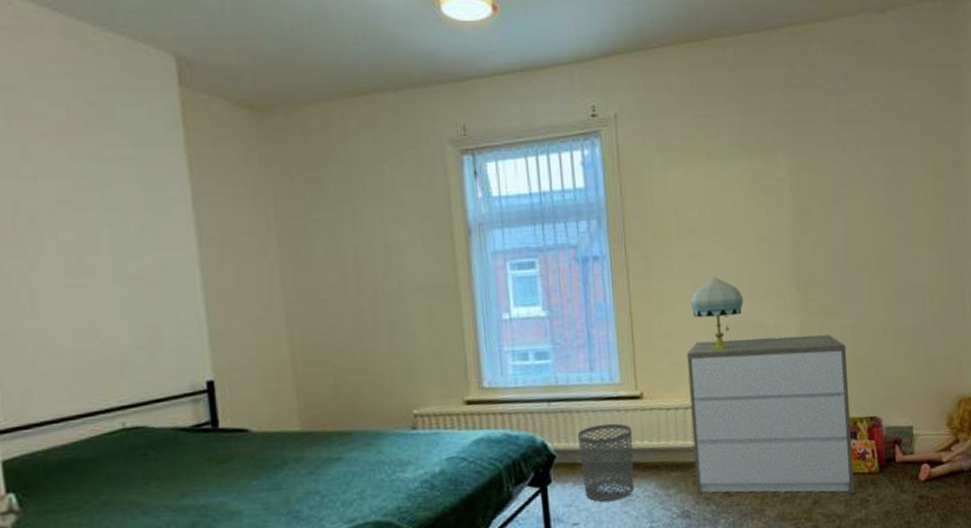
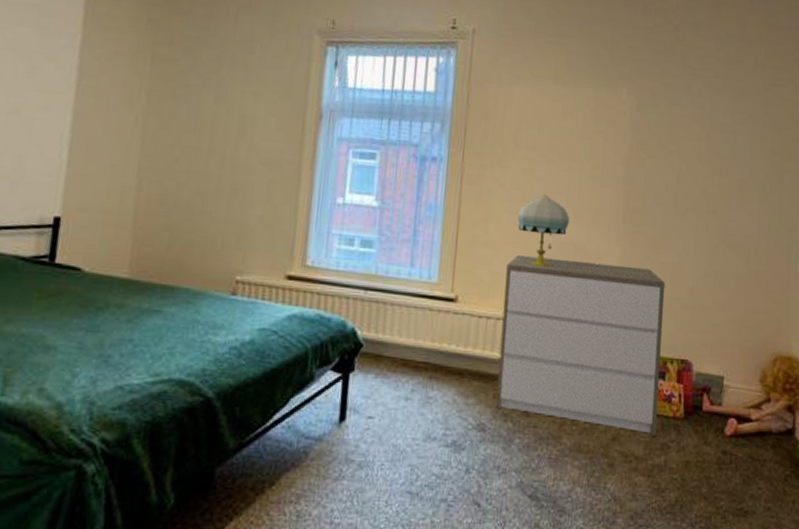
waste bin: present [577,423,635,502] -> none [384,320,442,401]

